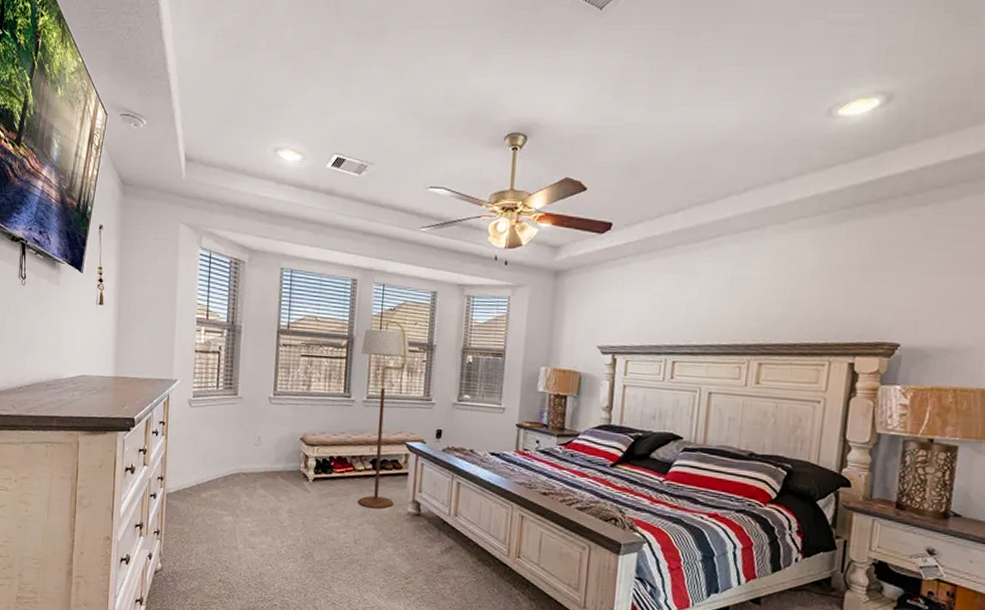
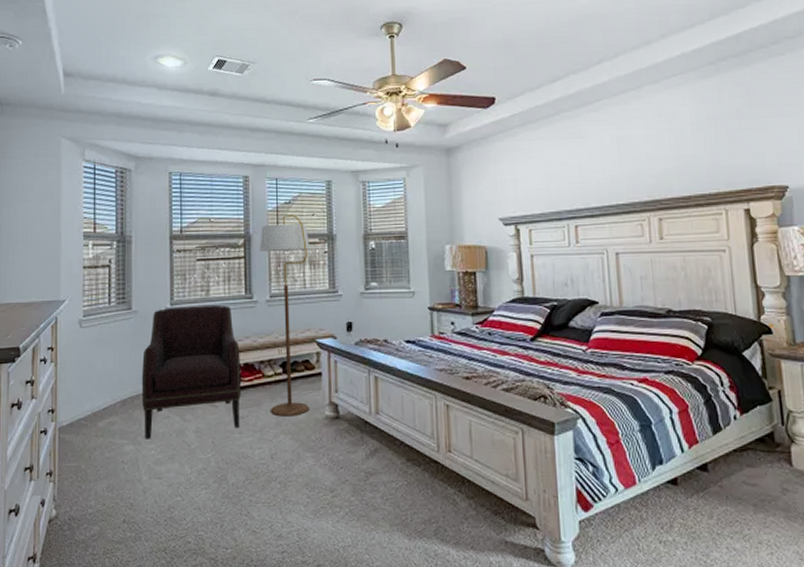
armchair: none [242,397,335,514] -> present [141,304,241,439]

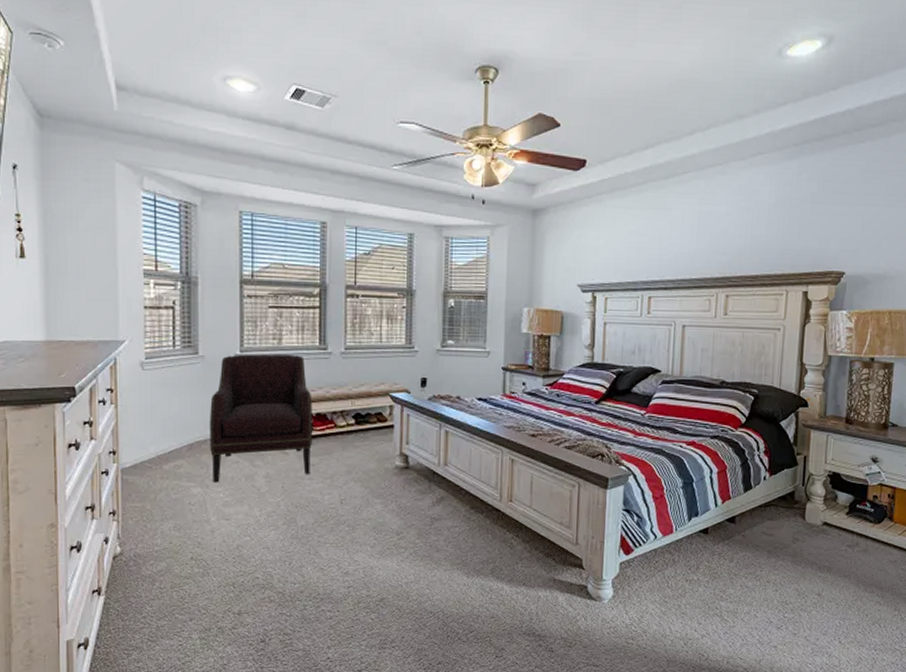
floor lamp: present [259,214,310,417] -> none [335,265,388,465]

